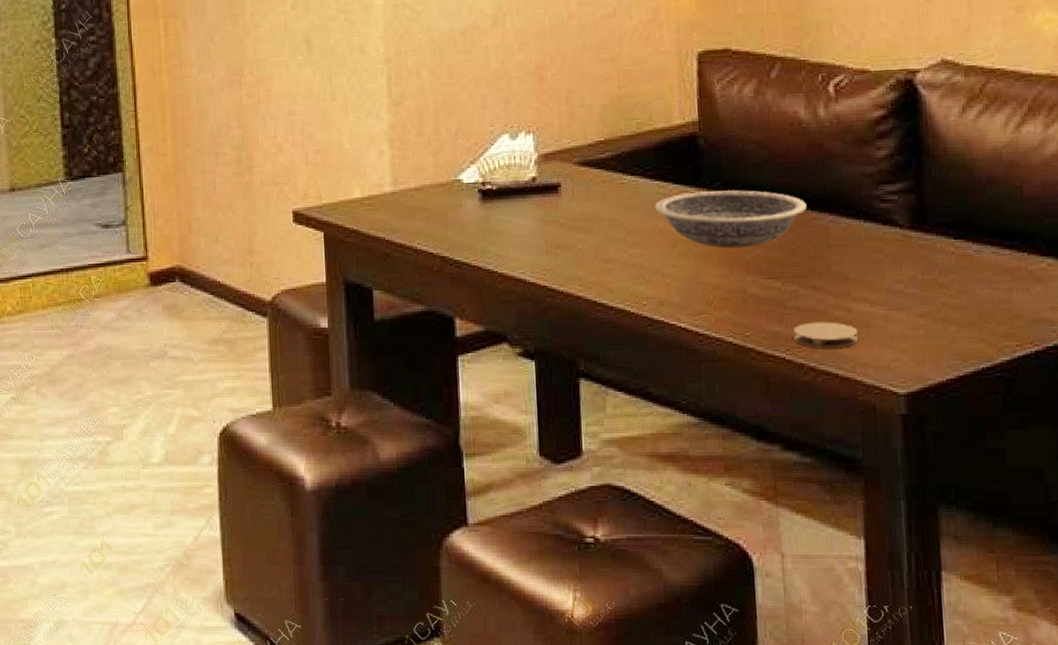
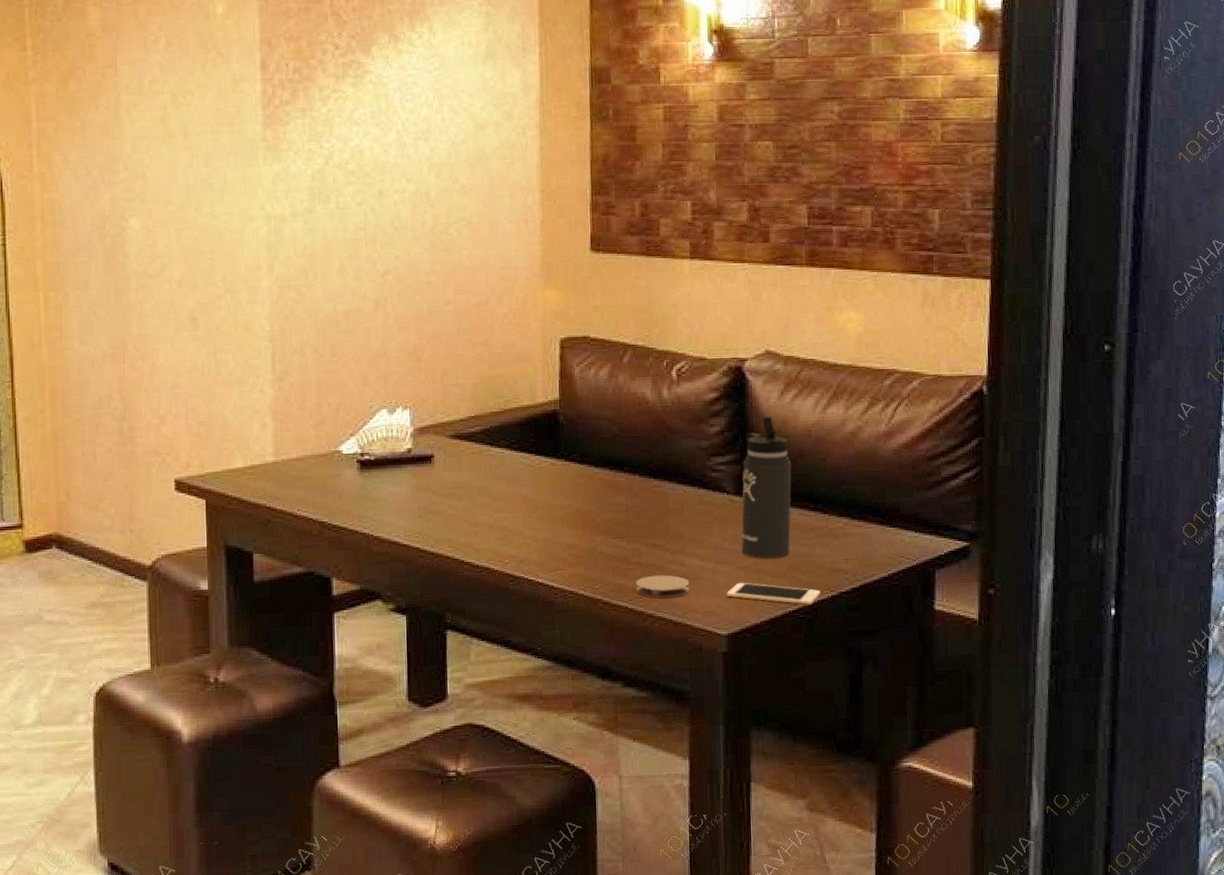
bowl: present [655,190,807,248] -> none [519,461,650,512]
cell phone: none [903,332,1021,361] -> present [726,582,821,605]
thermos bottle: none [918,138,981,305] -> present [742,417,792,559]

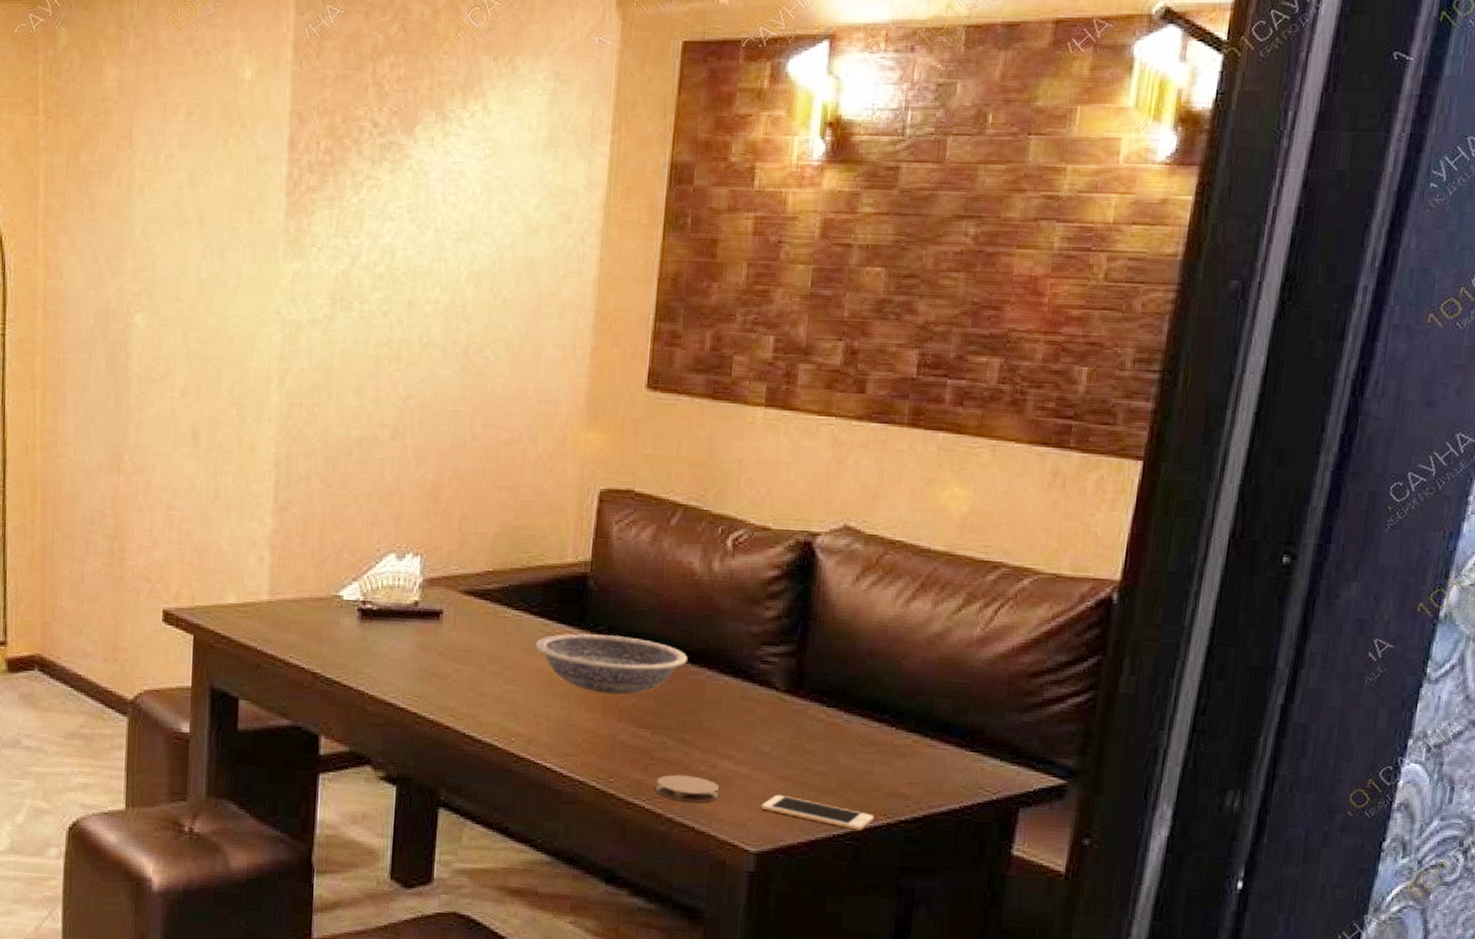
bowl: none [519,461,650,512] -> present [536,633,688,695]
thermos bottle: present [742,417,792,559] -> none [786,605,859,772]

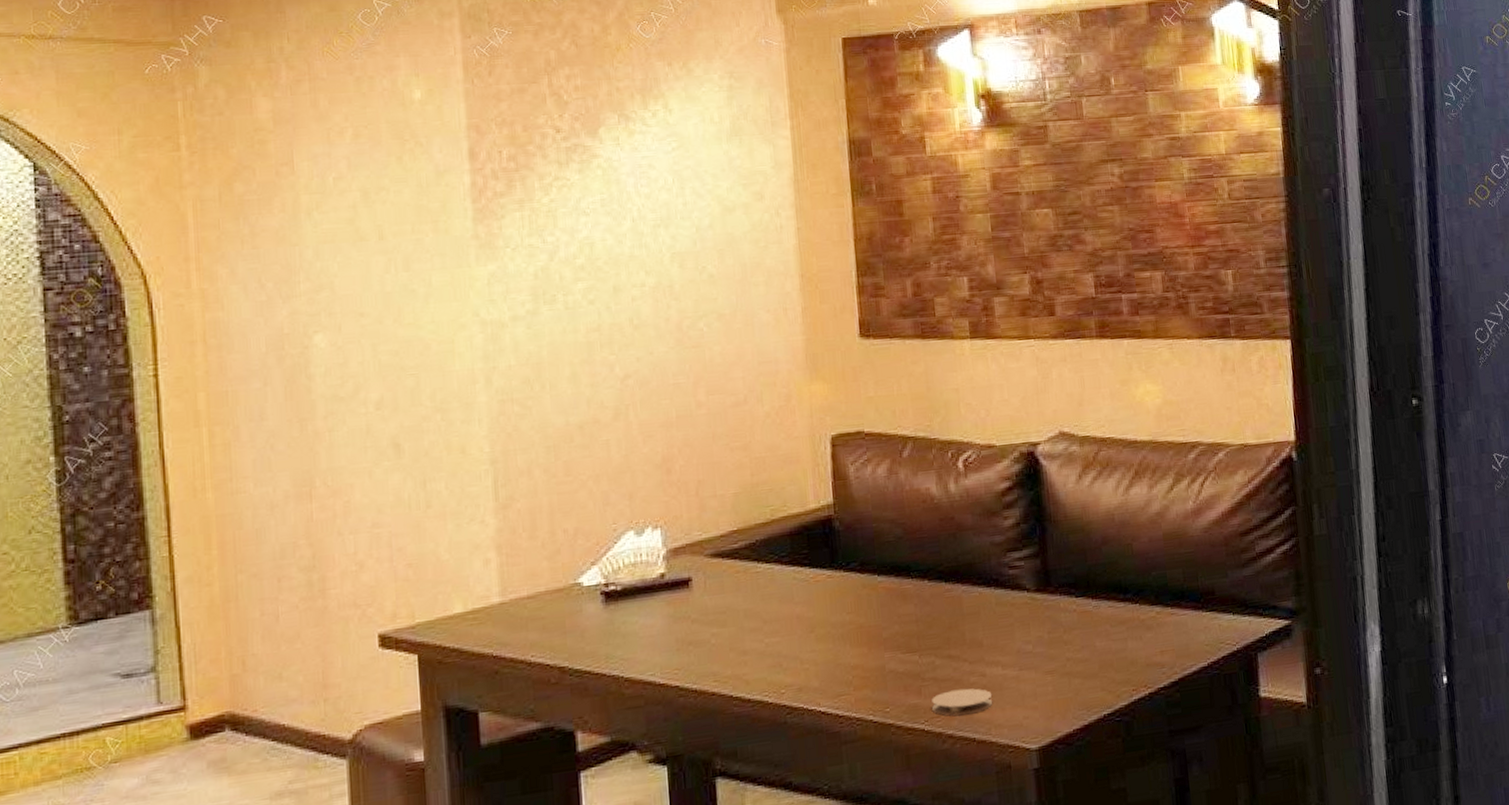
bowl: present [536,633,688,695] -> none [791,568,941,628]
cell phone: present [761,794,874,830] -> none [1034,687,1137,707]

